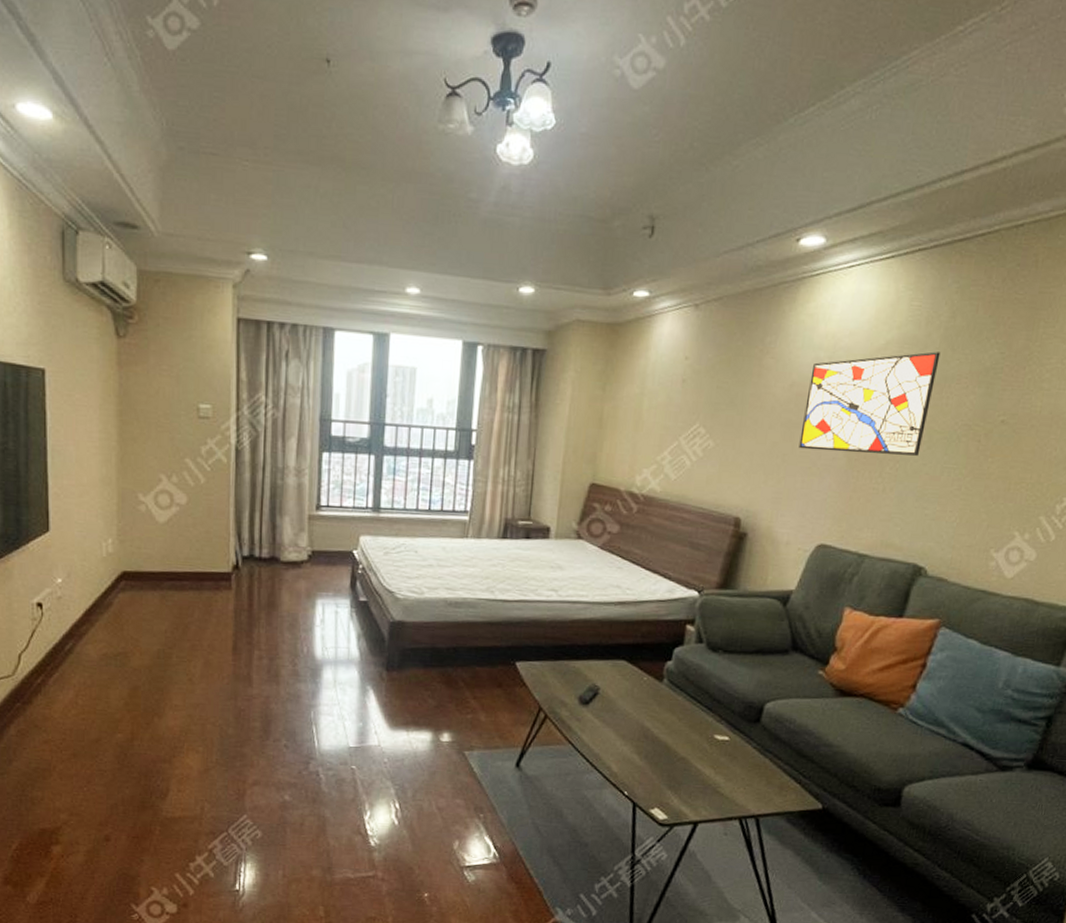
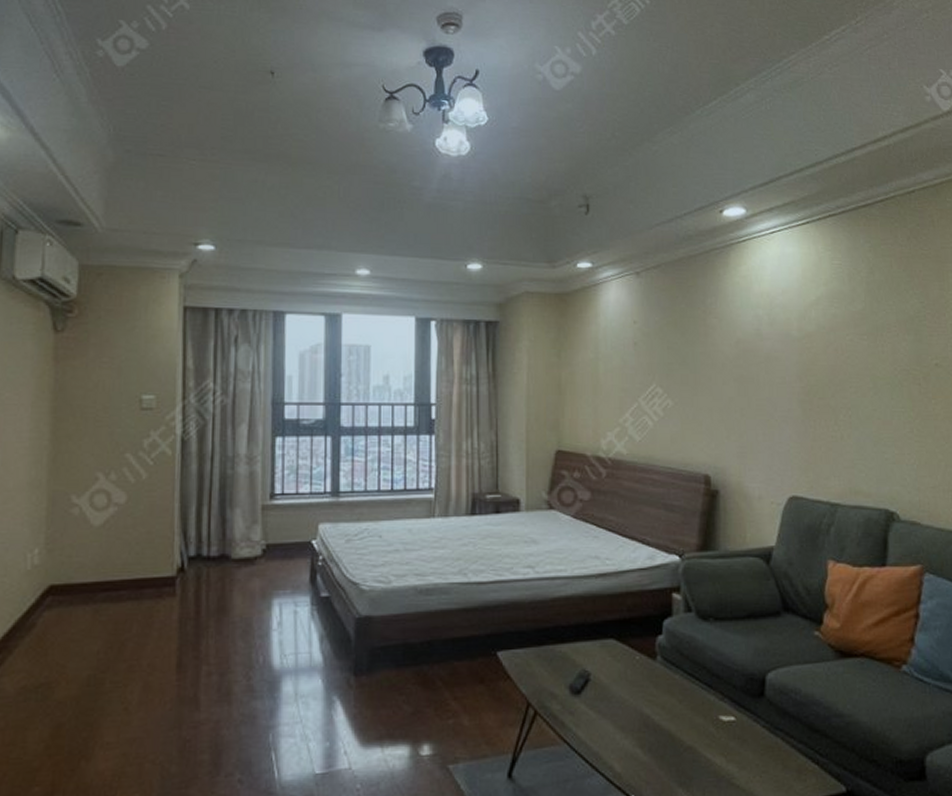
wall art: present [798,351,941,456] -> none [753,304,868,403]

